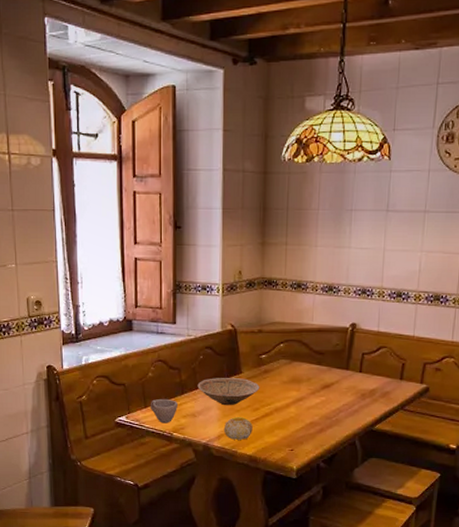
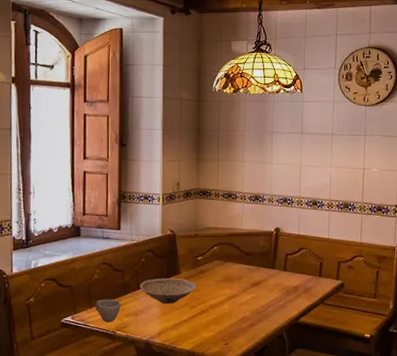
fruit: present [223,417,253,440] -> none [163,314,190,336]

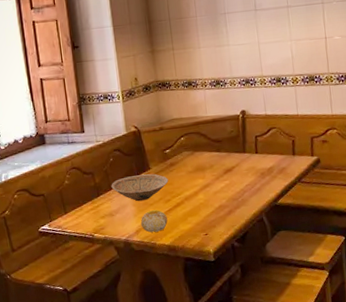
cup: present [95,299,121,322] -> none [69,202,96,227]
fruit: none [163,314,190,336] -> present [140,210,168,233]

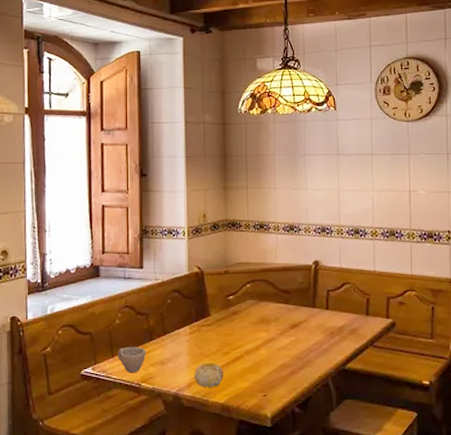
cup: none [69,202,96,227] -> present [117,346,146,373]
bowl: present [111,174,169,202] -> none [166,321,229,351]

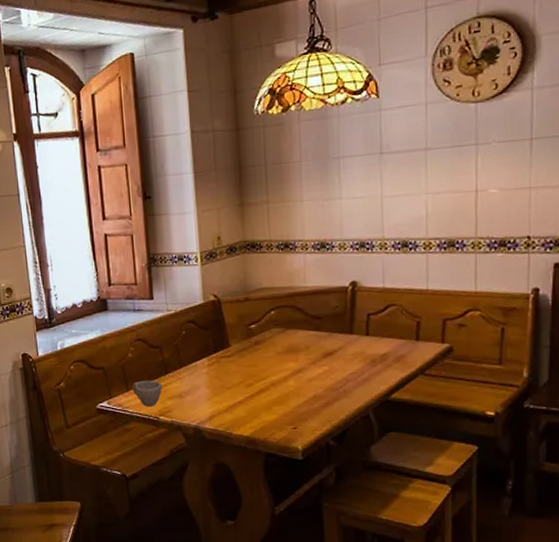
fruit: present [193,362,224,387] -> none [214,395,248,420]

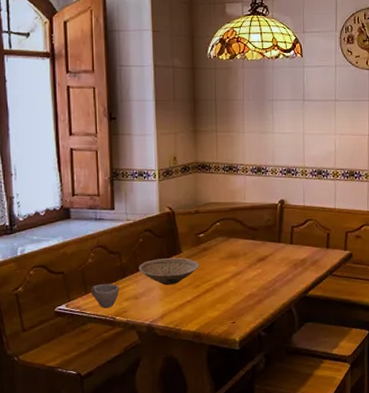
bowl: none [182,352,252,384] -> present [138,257,200,286]

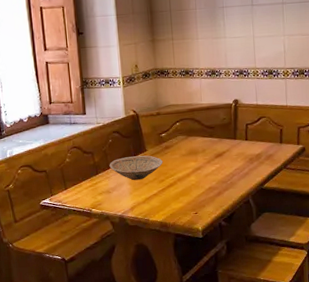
cup: present [90,283,119,308] -> none [69,179,94,202]

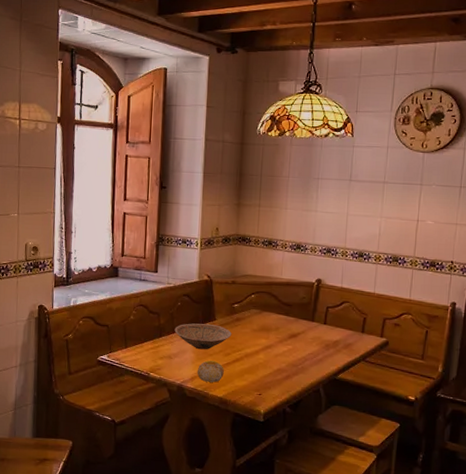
fruit: none [135,189,161,210] -> present [197,360,224,383]

